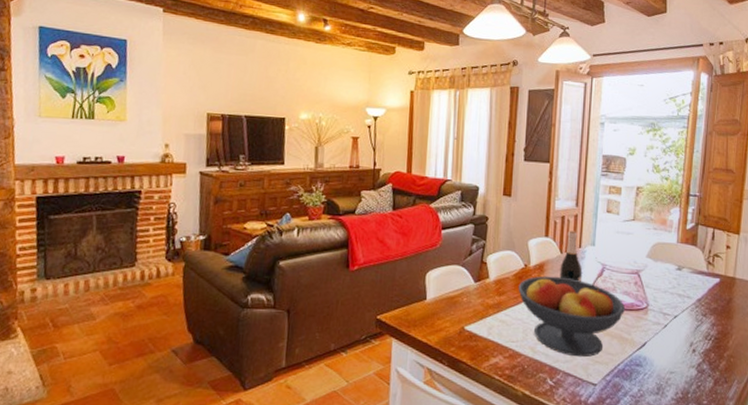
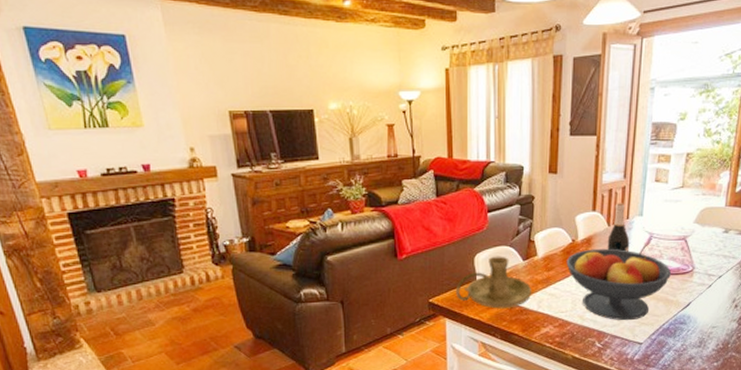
candle holder: none [404,275,483,333] -> present [455,256,532,309]

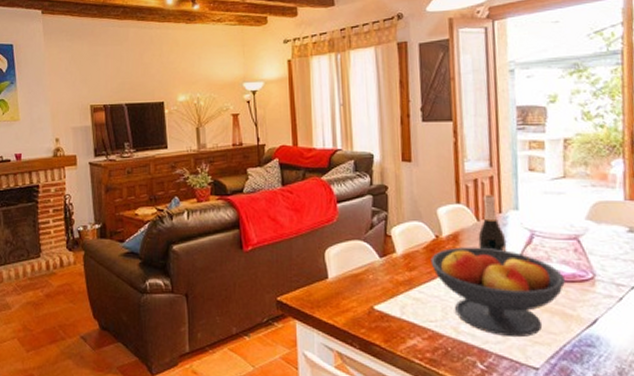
candle holder: present [455,256,532,309] -> none [305,251,393,313]

